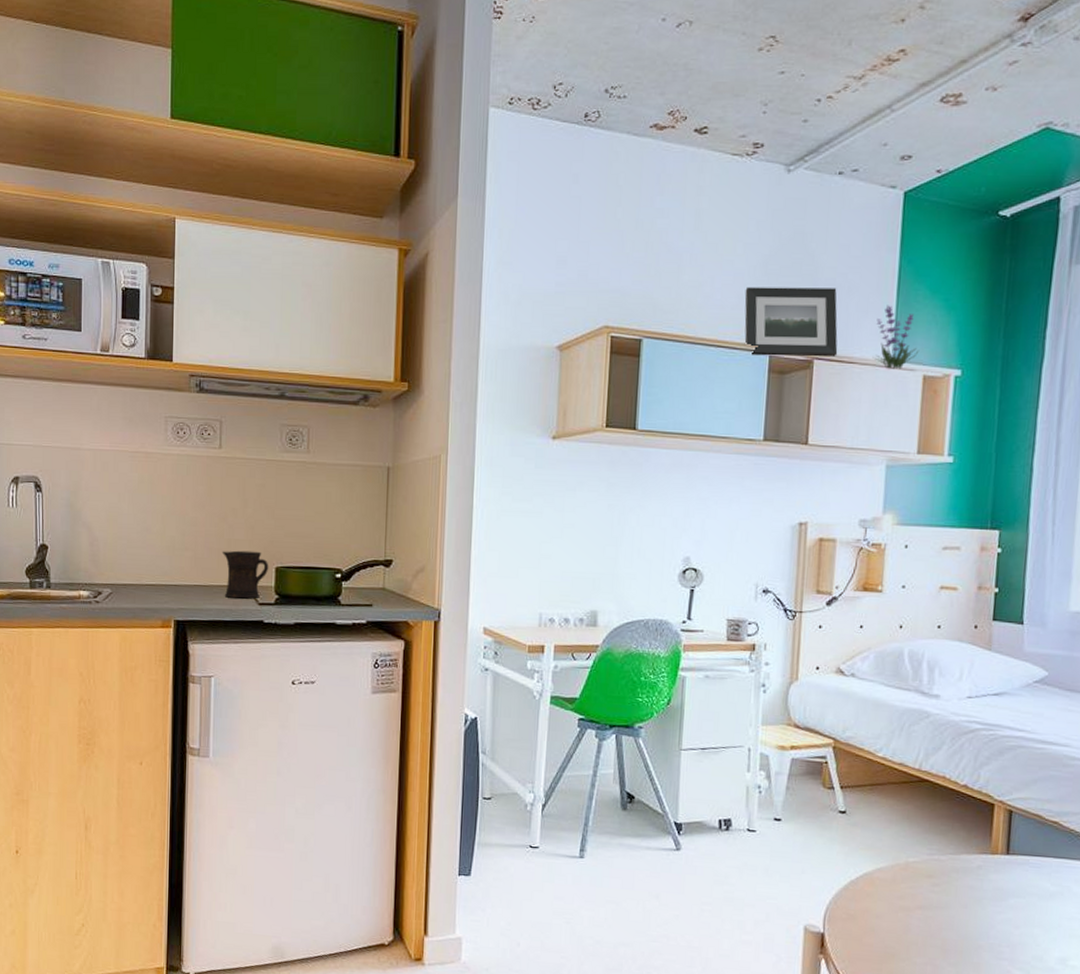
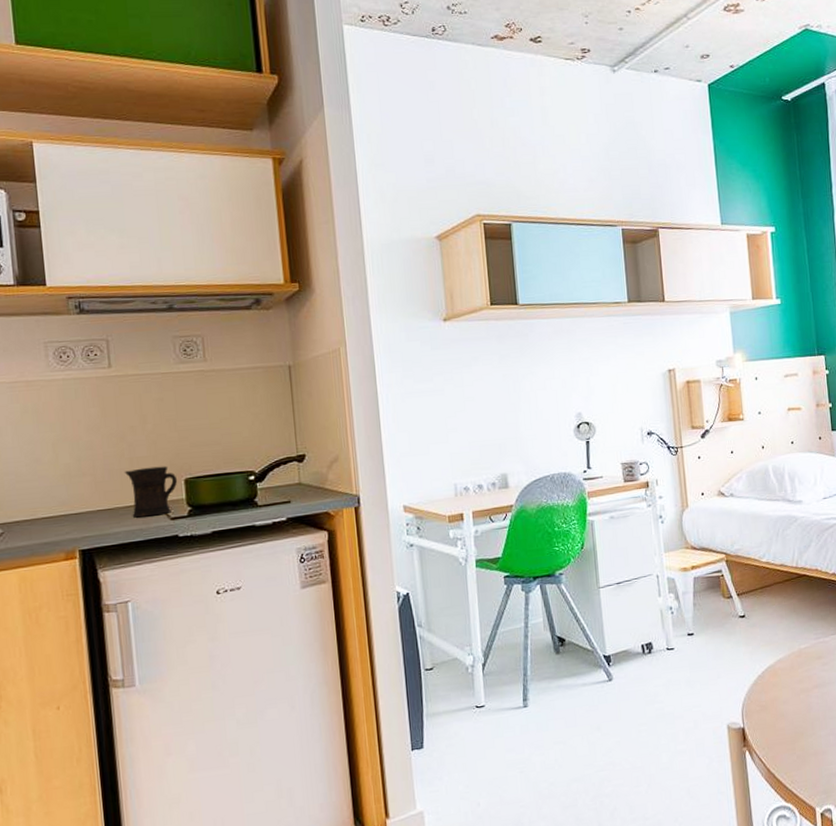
picture frame: present [744,286,838,358] -> none [593,167,677,230]
plant: present [872,305,920,370] -> none [703,178,741,232]

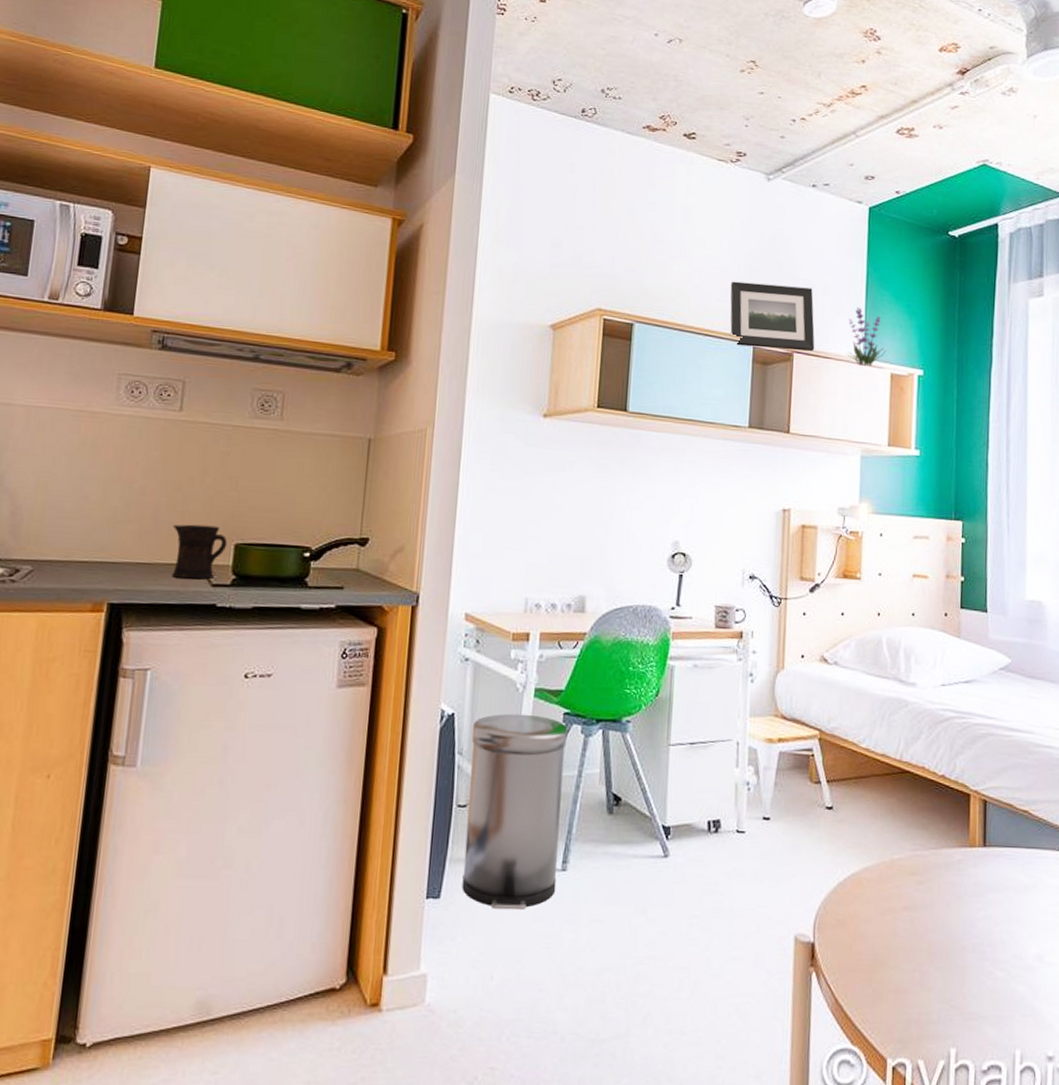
pedal bin: none [426,582,521,749] -> present [462,713,568,911]
picture frame: none [593,167,677,230] -> present [730,281,815,352]
plant: none [703,178,741,232] -> present [846,307,887,367]

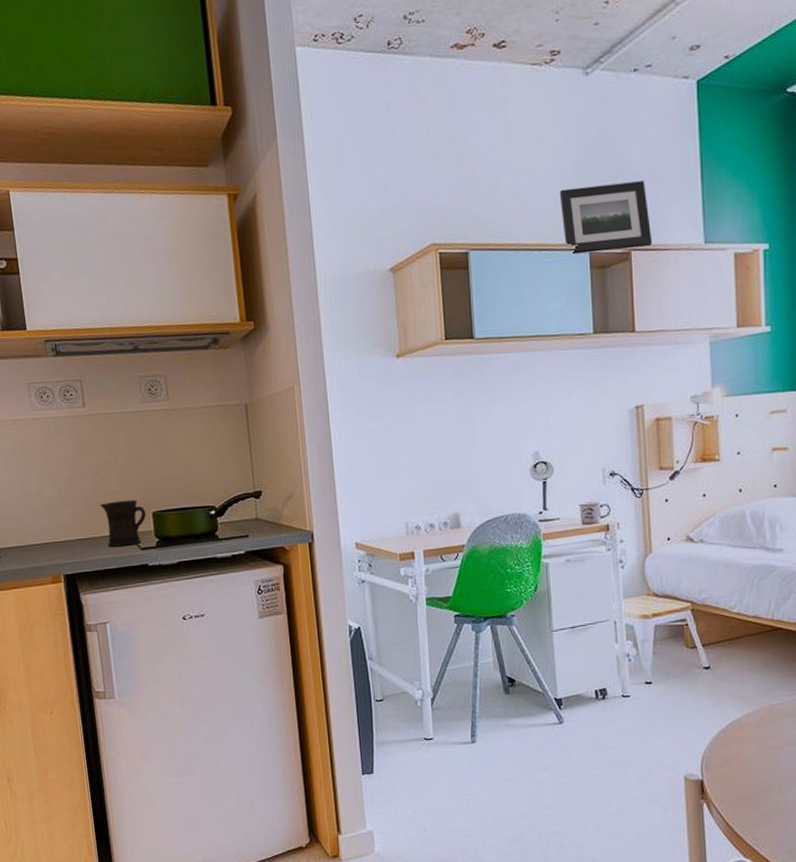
pedal bin: present [462,713,568,911] -> none [377,620,469,778]
plant: present [846,307,887,367] -> none [685,190,728,252]

